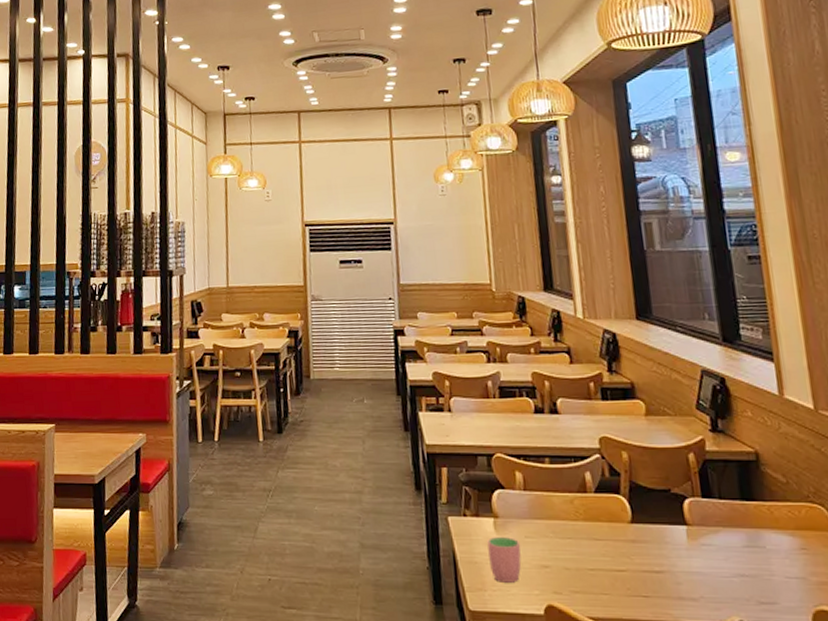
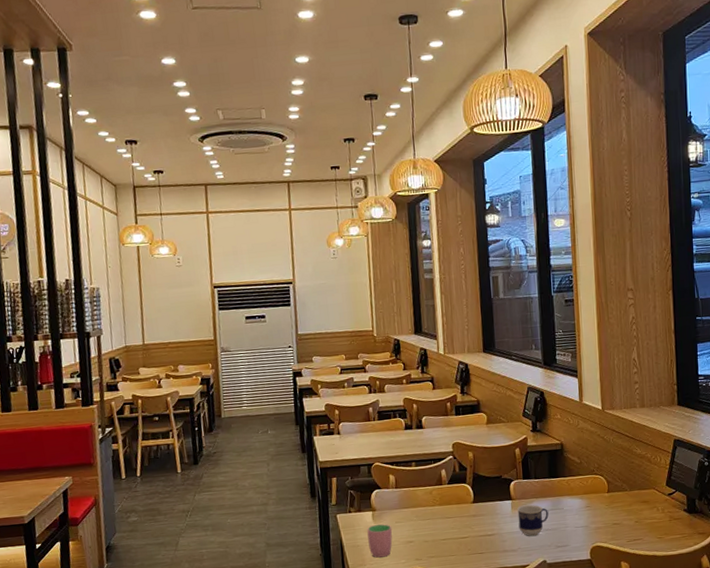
cup: none [695,535,744,583] -> present [517,504,549,537]

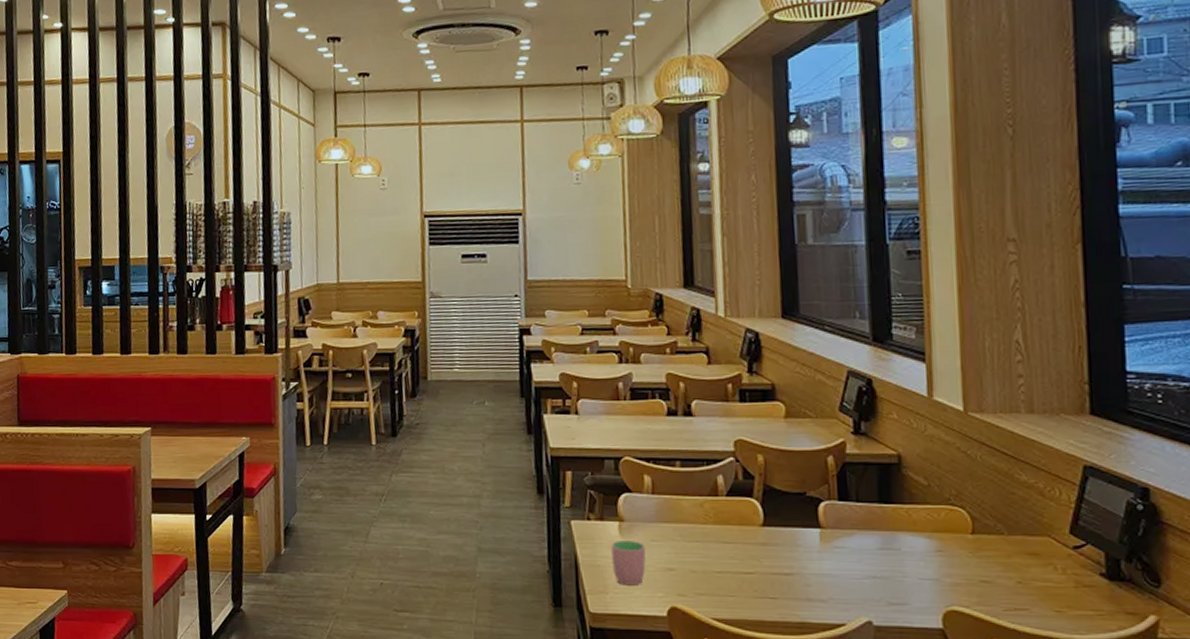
cup: present [517,504,549,537] -> none [829,538,877,584]

